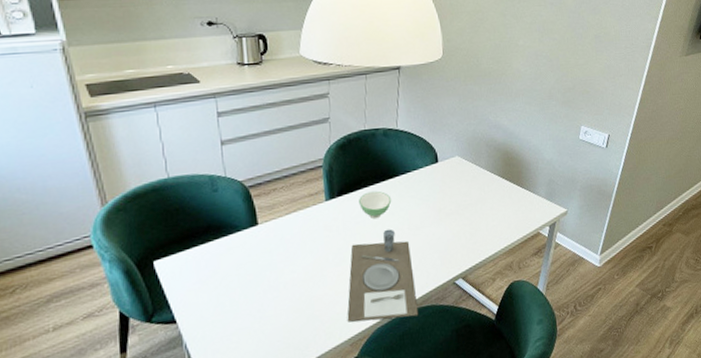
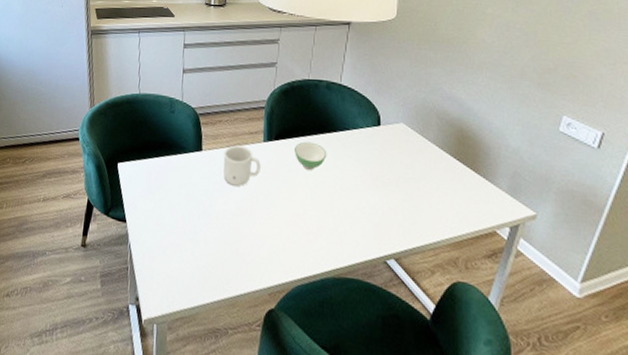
mug: none [283,210,326,252] -> present [223,145,261,186]
place setting: present [347,228,419,322] -> none [269,184,342,286]

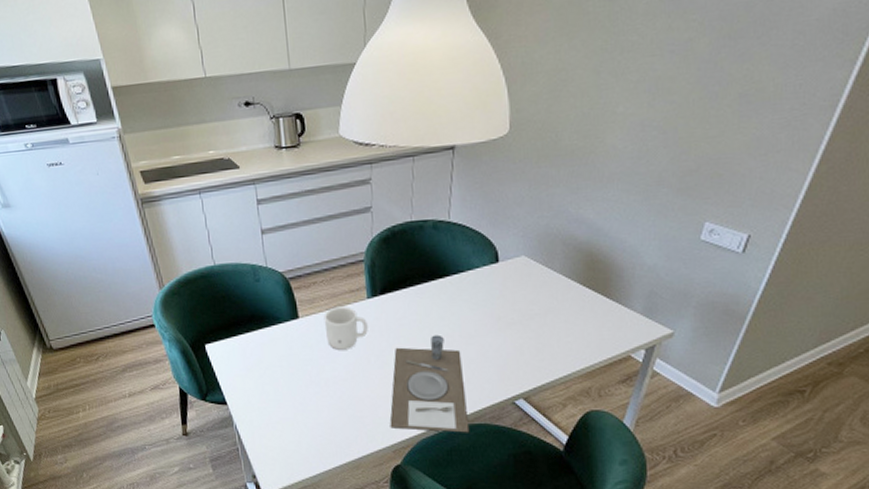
place setting: none [269,184,342,286] -> present [390,334,470,433]
bowl: present [294,141,327,171] -> none [404,291,441,323]

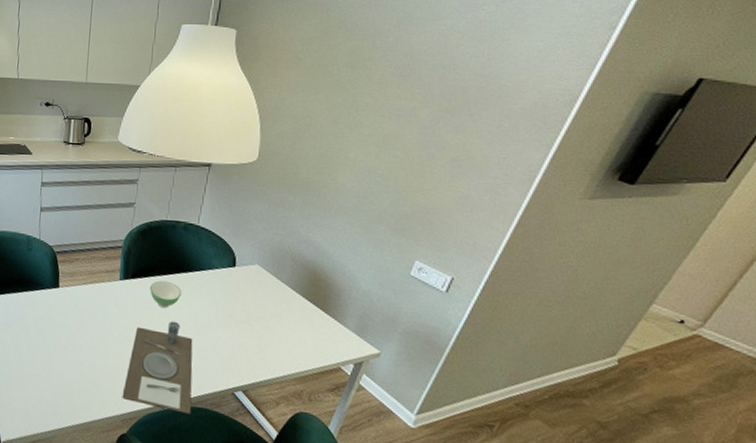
mug: present [323,306,368,350] -> none [79,283,117,322]
bowl: none [404,291,441,323] -> present [150,280,182,309]

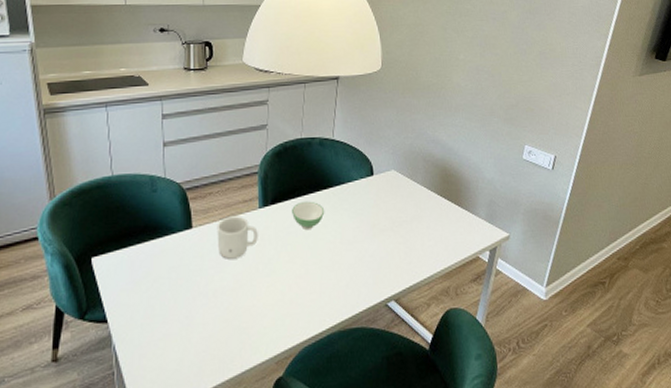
mug: none [79,283,117,322] -> present [217,216,258,259]
place setting: present [122,321,193,415] -> none [274,241,348,338]

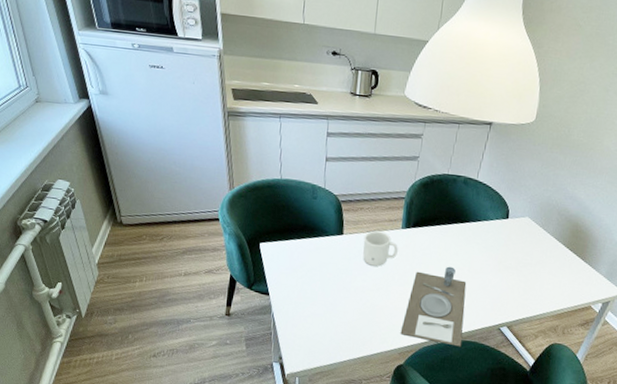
place setting: none [274,241,348,338] -> present [400,266,466,347]
bowl: present [292,201,325,231] -> none [430,229,459,255]

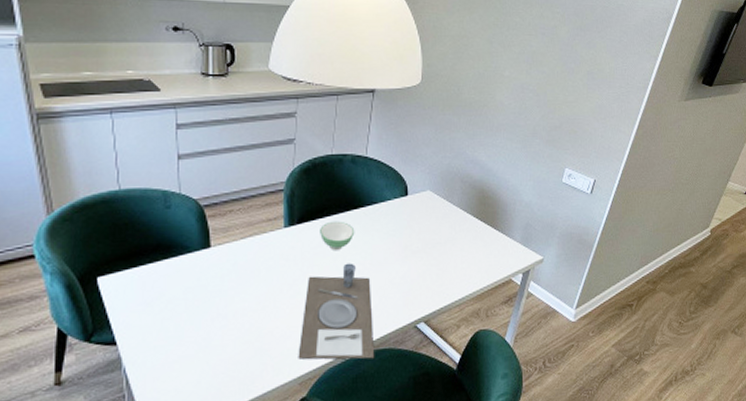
mug: present [363,231,398,267] -> none [237,235,283,280]
bowl: none [430,229,459,255] -> present [320,221,355,251]

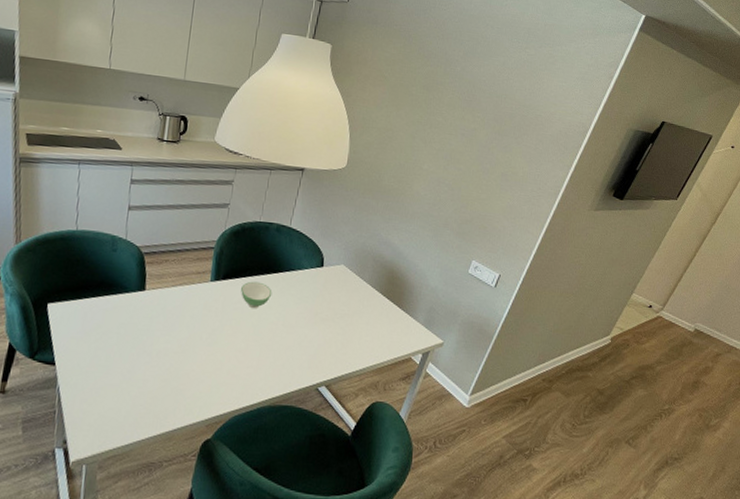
place setting: present [298,263,375,360] -> none [208,321,281,413]

